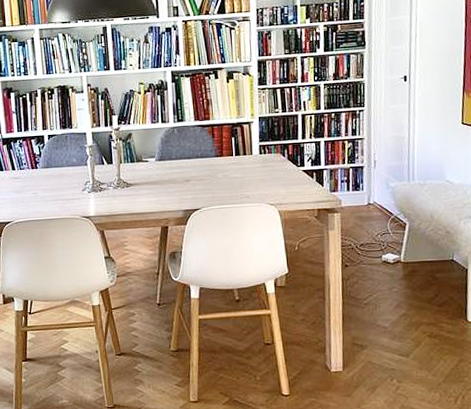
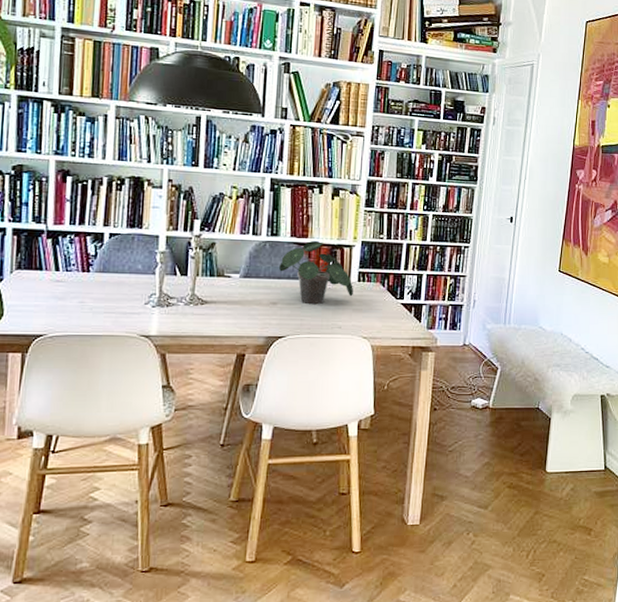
potted plant: none [188,121,256,179] -> present [279,240,353,305]

